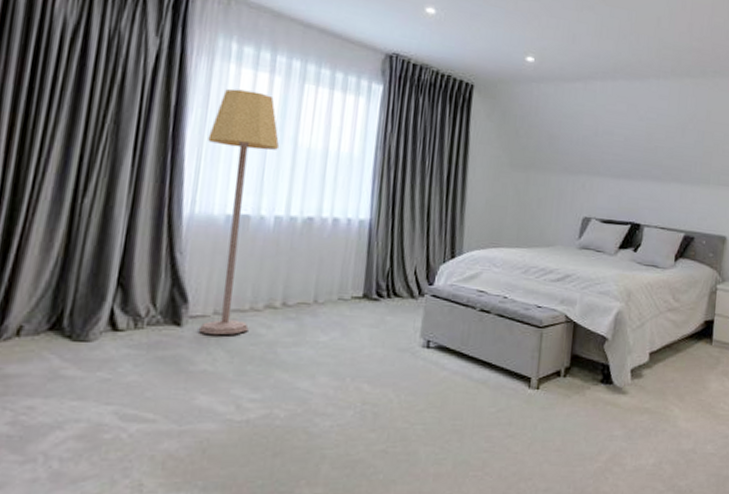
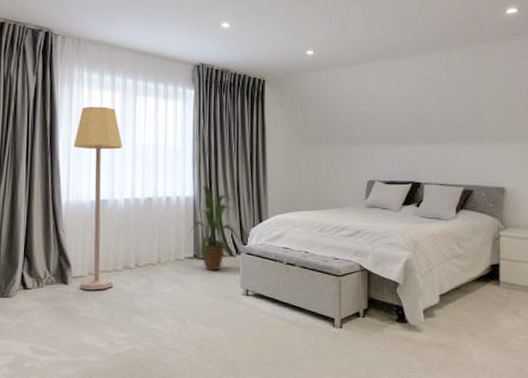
house plant: none [356,207,429,316] -> present [186,185,243,271]

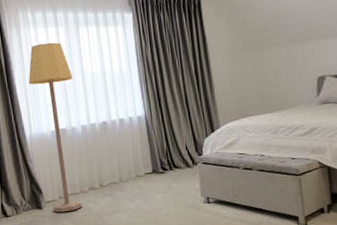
house plant: present [186,185,243,271] -> none [143,103,199,183]

